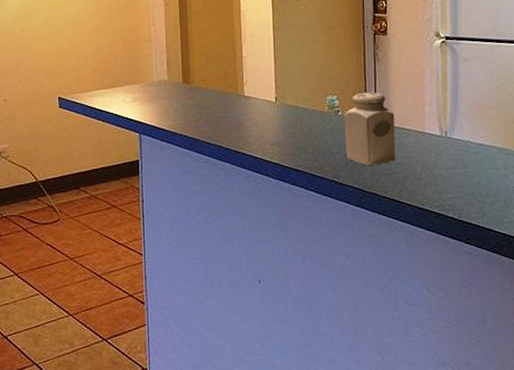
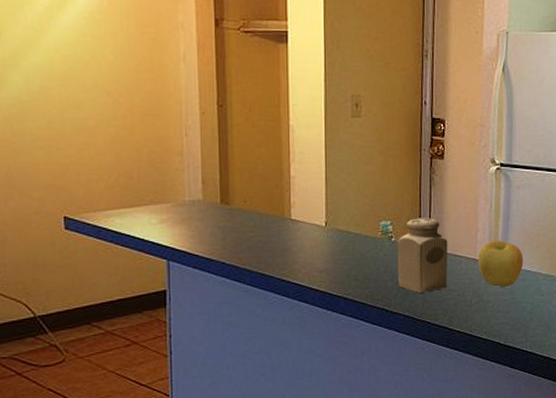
apple: none [426,113,476,161] -> present [478,240,524,288]

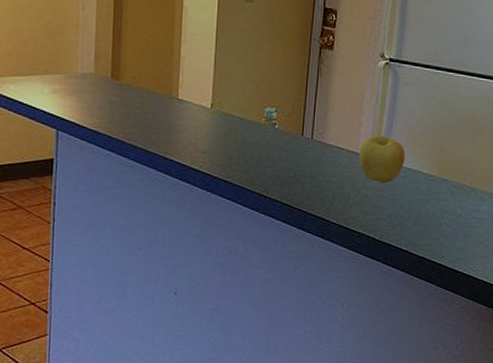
salt shaker: present [397,218,448,293] -> none [278,107,331,182]

